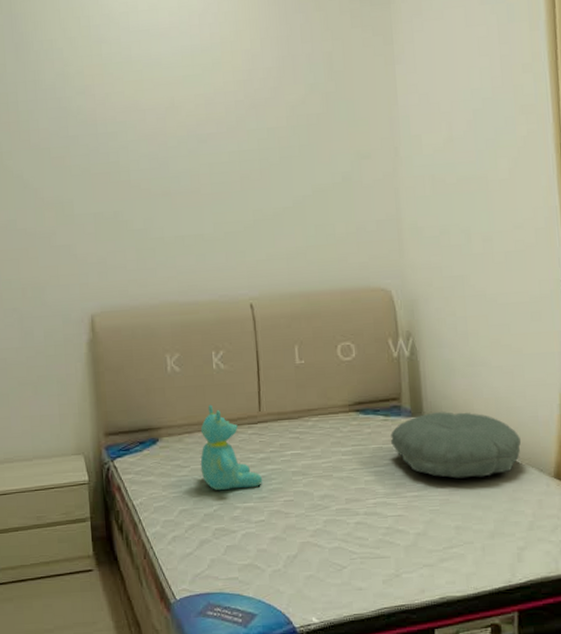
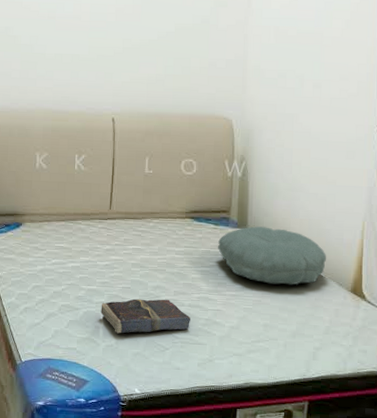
teddy bear: present [200,404,263,491] -> none [55,199,107,274]
book: none [261,509,369,555] -> present [101,298,190,334]

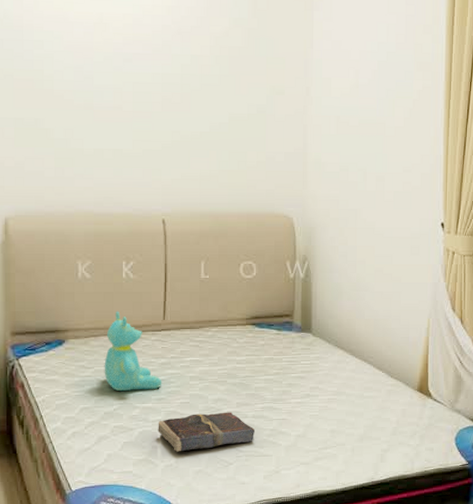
teddy bear: none [55,199,107,274] -> present [104,311,162,392]
pillow: present [218,226,326,285] -> none [282,329,392,388]

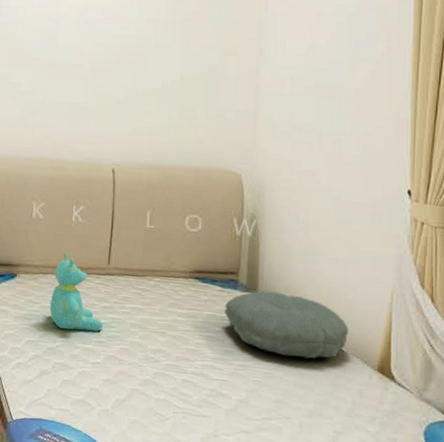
book: present [158,412,255,452] -> none [96,361,193,400]
pillow: none [282,329,392,388] -> present [225,291,348,359]

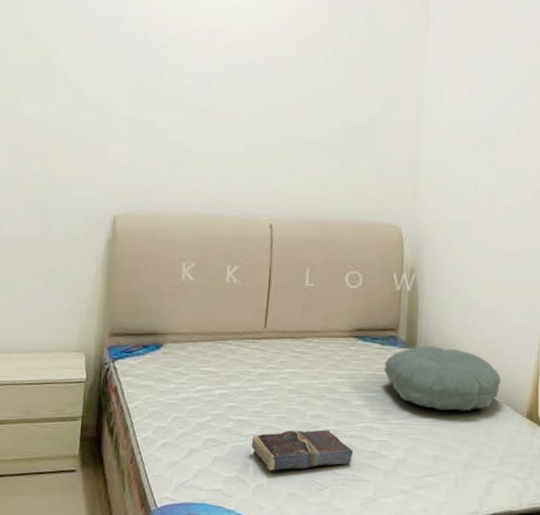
teddy bear: present [49,251,104,332] -> none [200,316,259,402]
book: none [96,361,193,400] -> present [251,430,353,471]

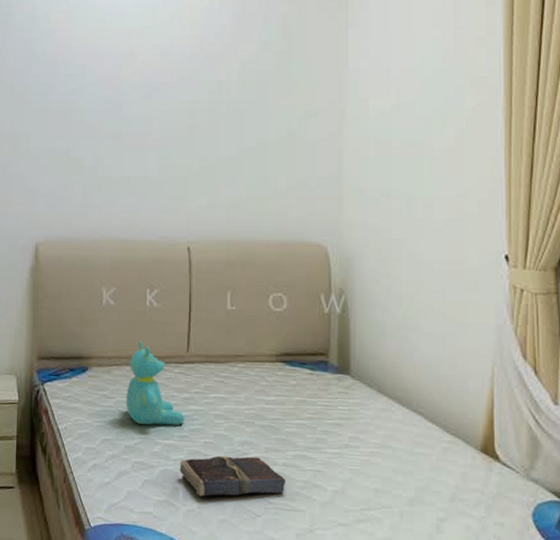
teddy bear: none [200,316,259,402] -> present [126,340,185,426]
pillow: present [384,346,501,411] -> none [316,371,448,442]

